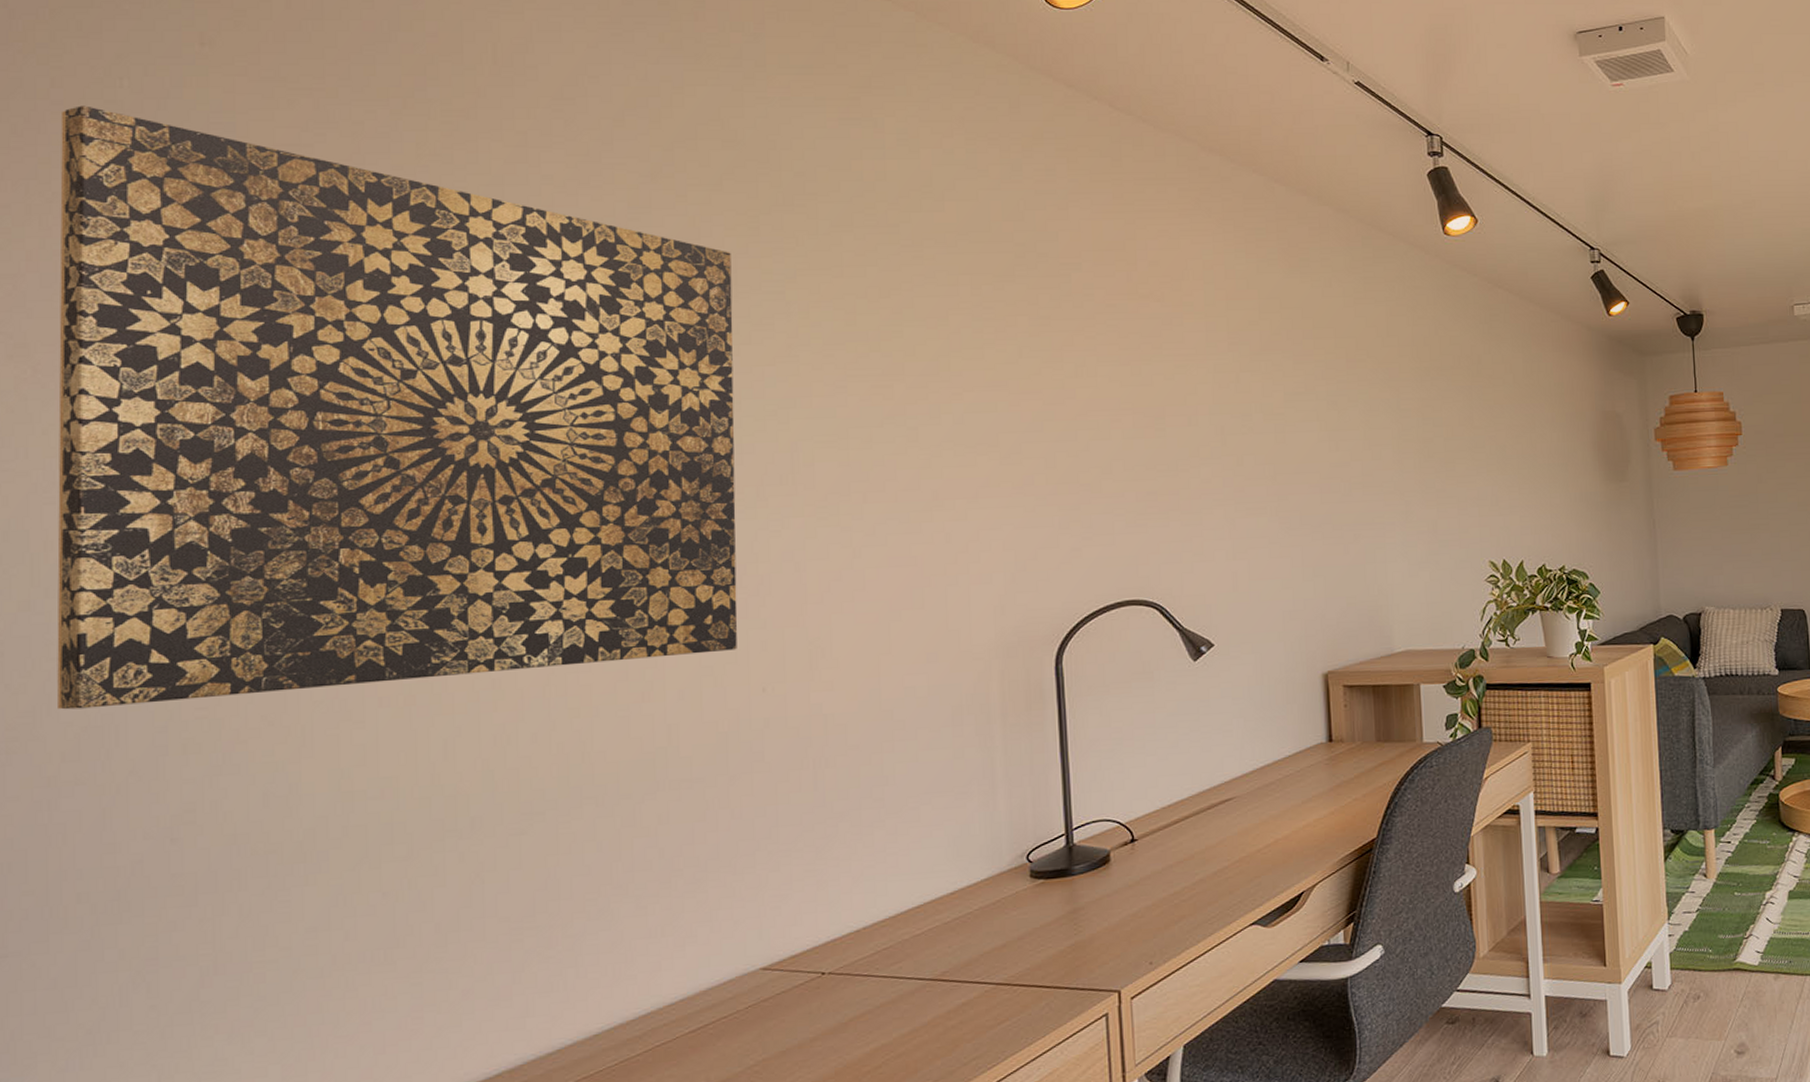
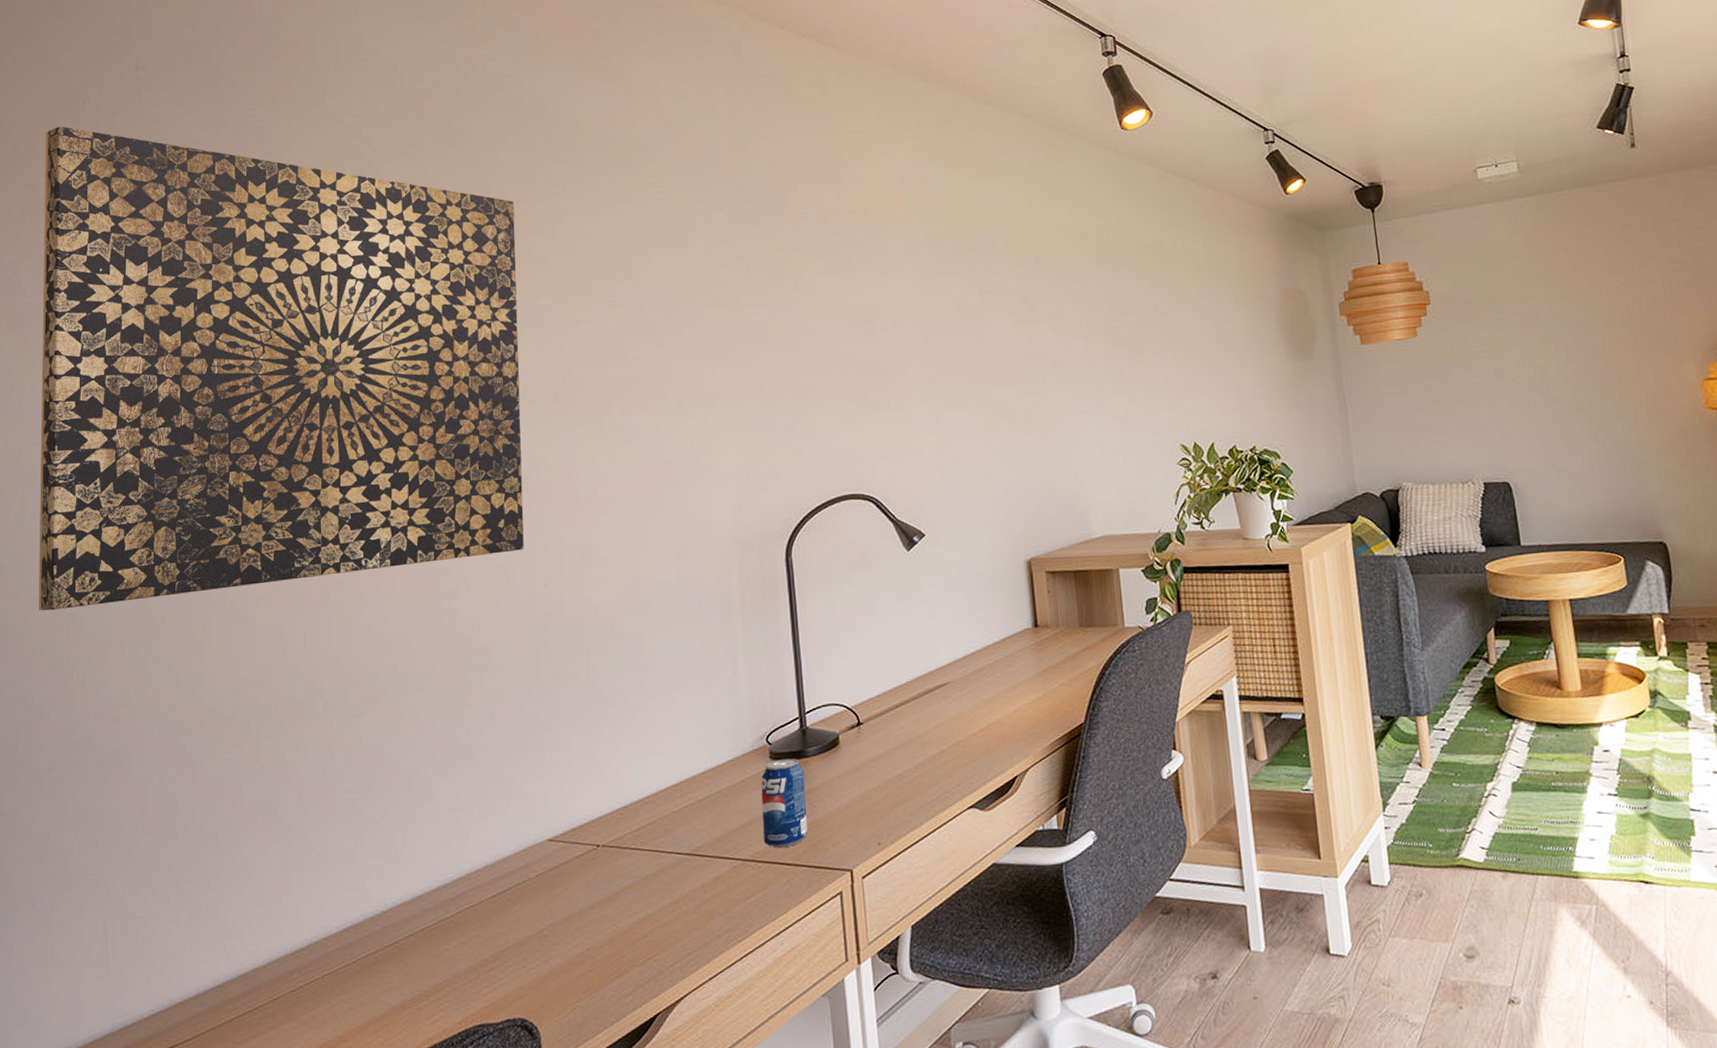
beverage can: none [1019,876,1071,971] -> present [760,758,807,849]

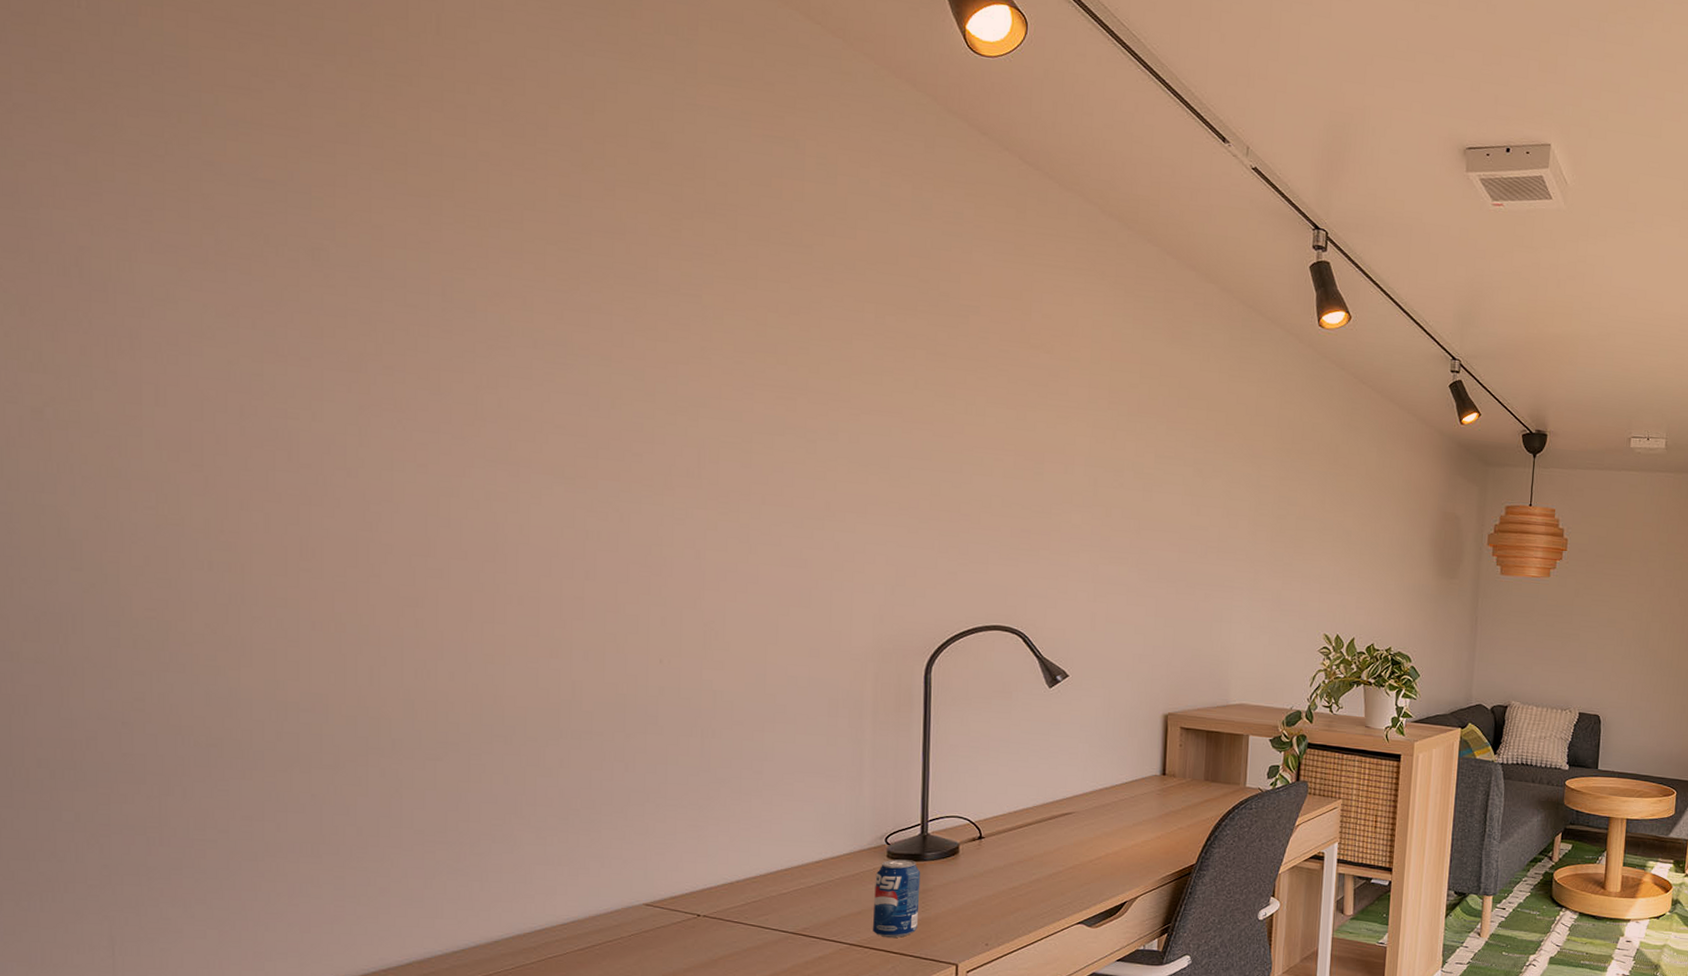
wall art: present [39,126,524,611] -> none [18,20,653,622]

